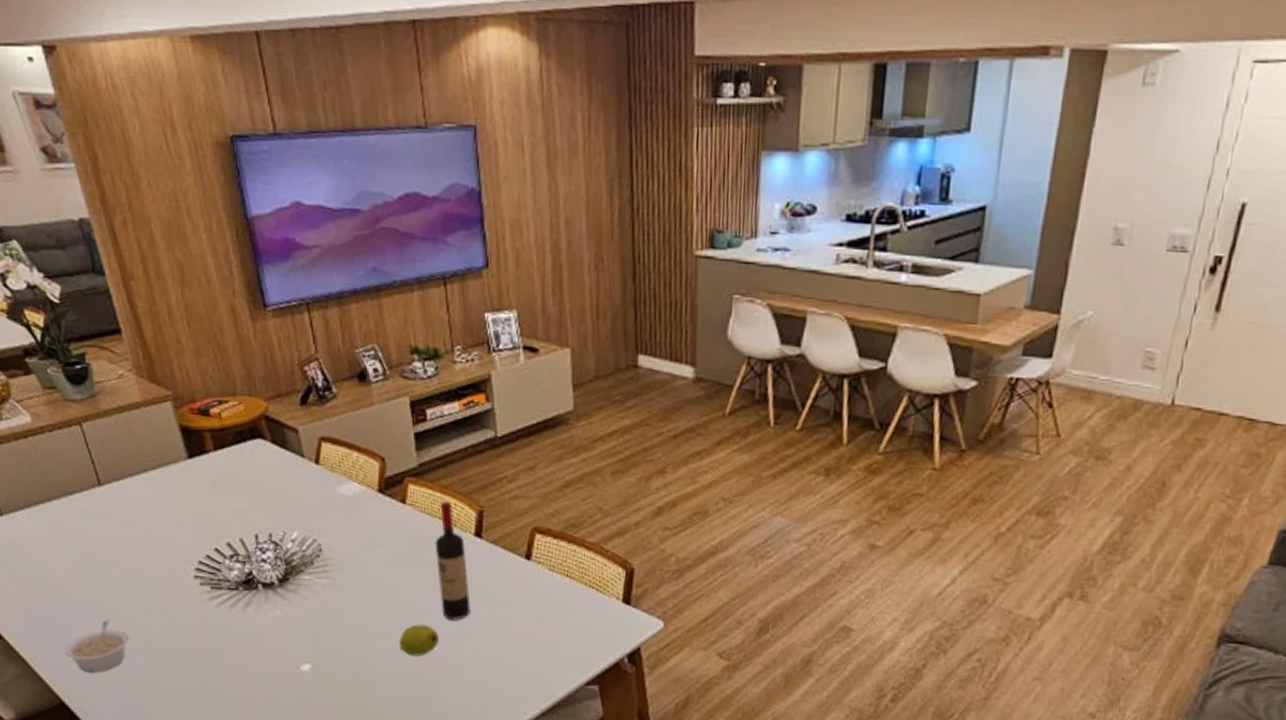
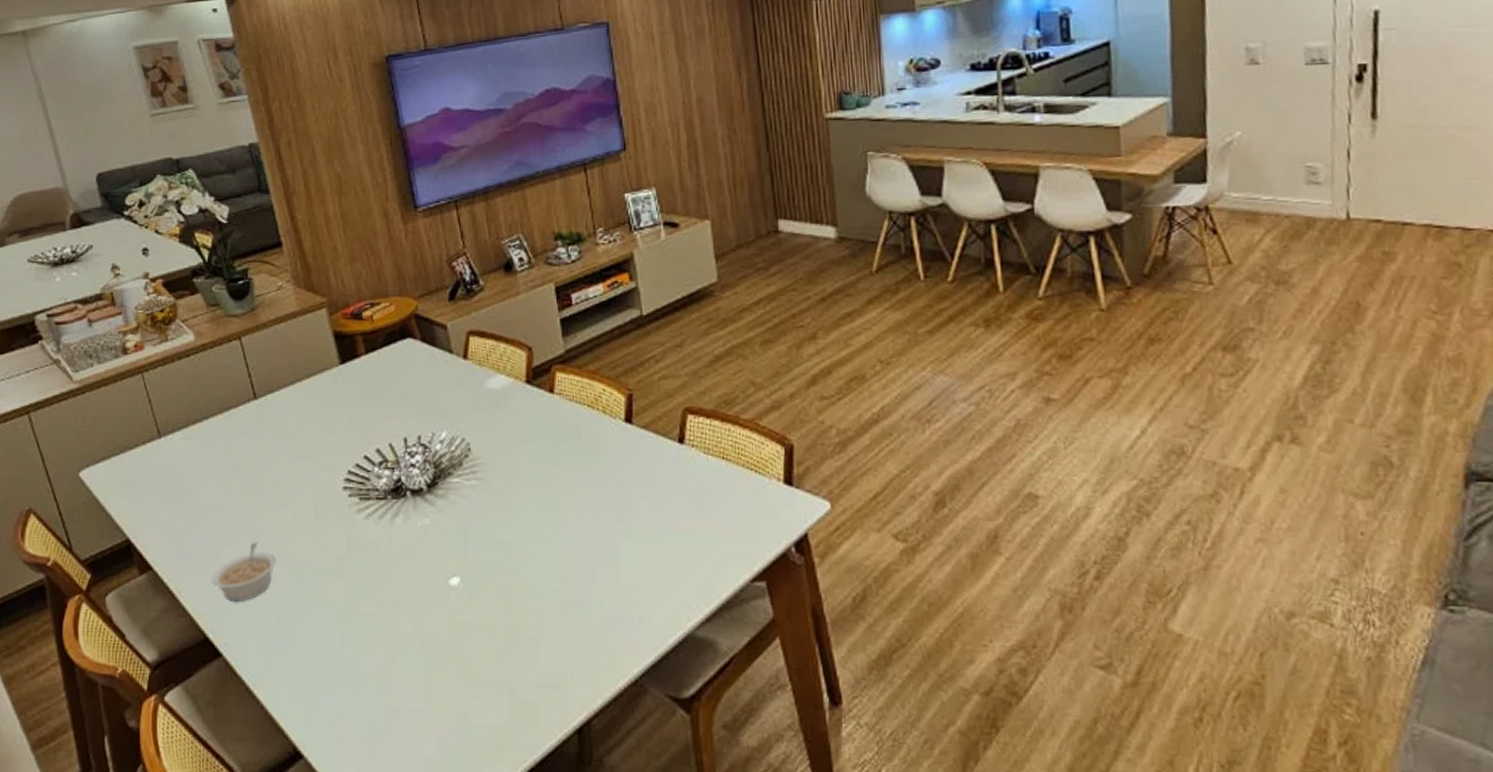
fruit: present [399,624,439,656] -> none [551,524,592,560]
wine bottle: present [435,501,471,620] -> none [584,387,624,517]

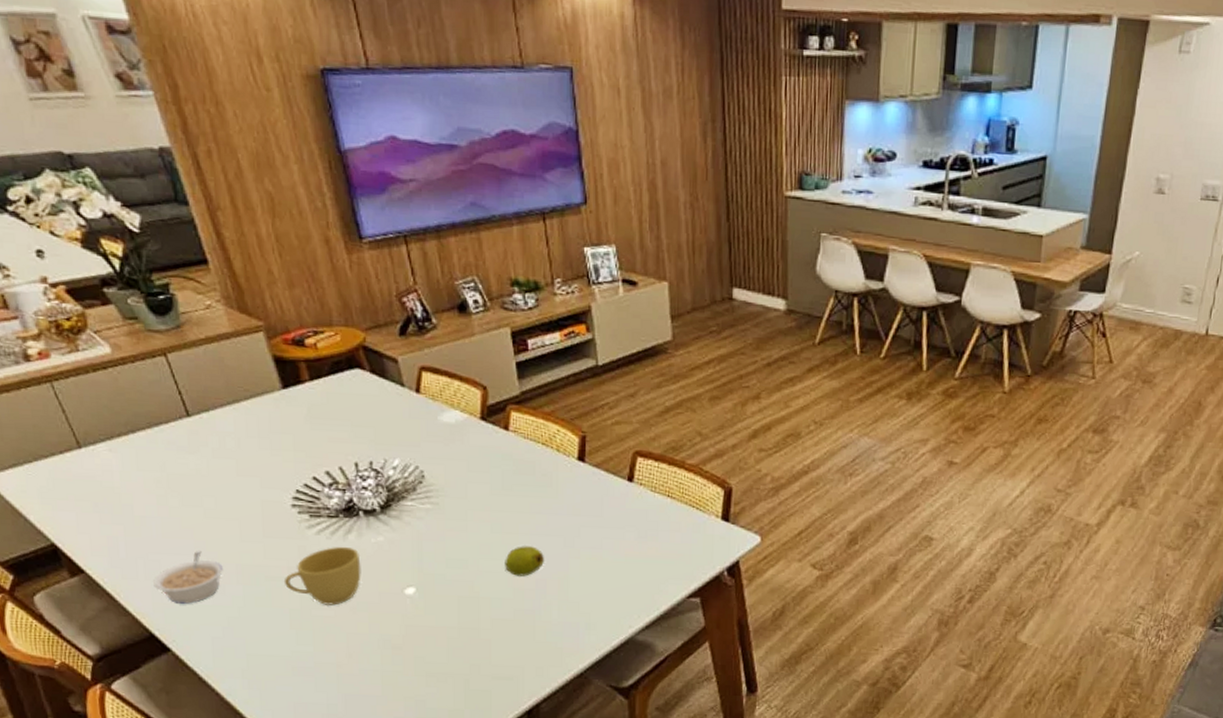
cup: none [332,531,407,600] -> present [283,546,361,606]
fruit: none [551,524,592,560] -> present [505,546,544,576]

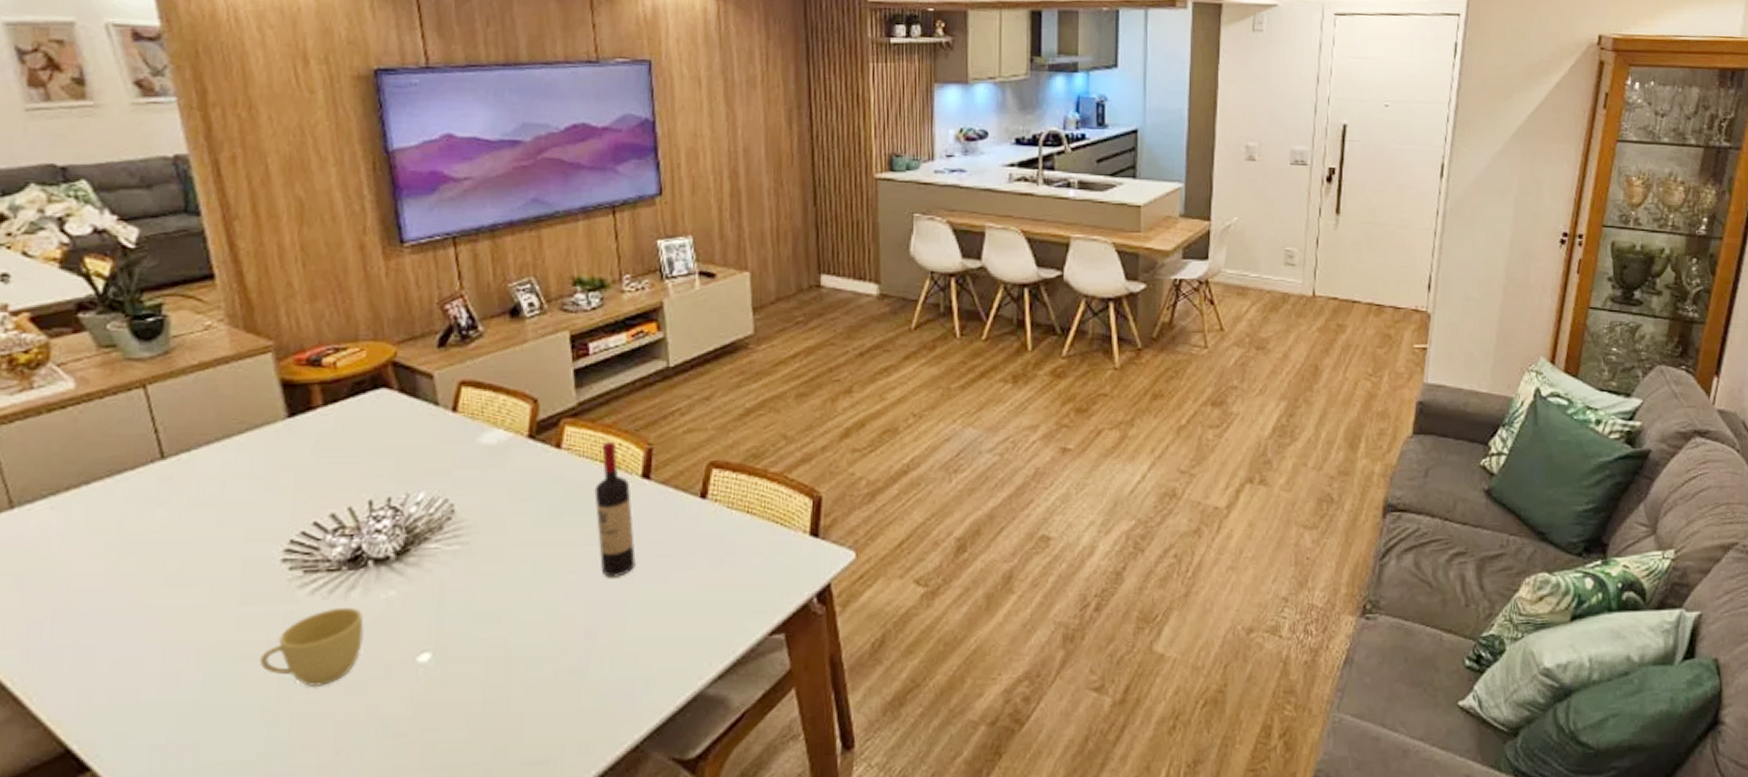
legume: present [153,551,224,604] -> none [81,629,182,703]
fruit: present [505,546,544,576] -> none [547,587,596,626]
wine bottle: none [538,427,575,541] -> present [594,441,636,578]

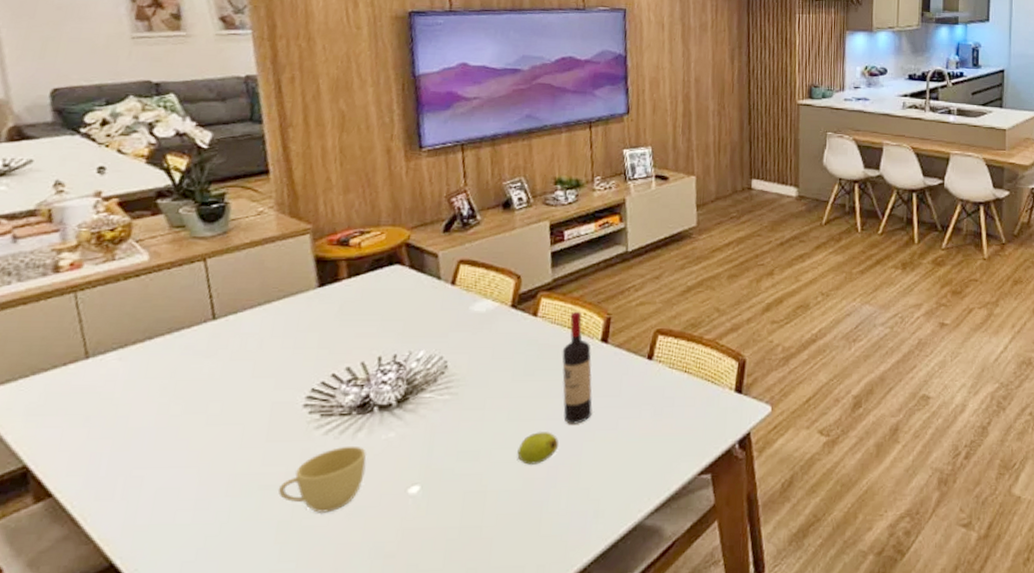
fruit: none [547,587,596,626] -> present [517,432,559,465]

